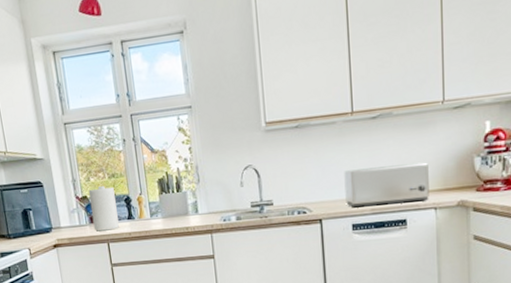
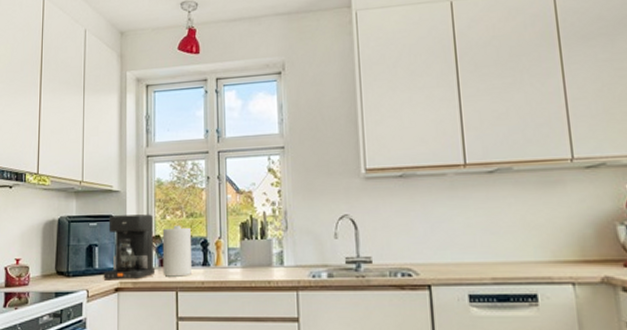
coffee maker: none [37,178,87,239] -> present [103,214,154,281]
toaster: present [344,162,429,208] -> none [457,227,565,275]

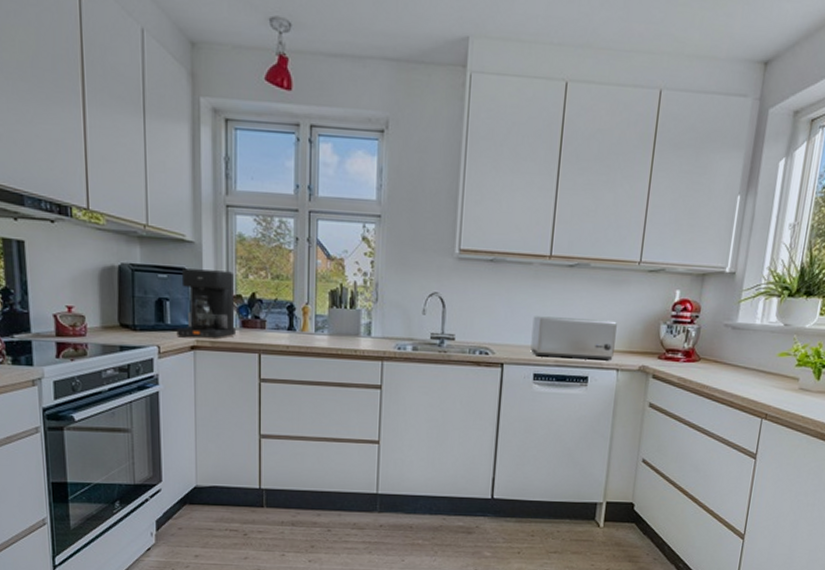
paper towel holder: present [162,226,191,277] -> none [244,287,276,340]
toaster: none [457,227,565,275] -> present [530,316,617,361]

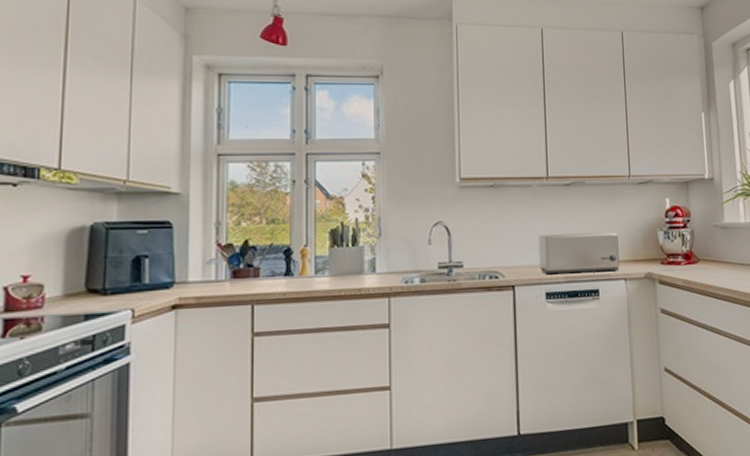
coffee maker: present [176,268,235,340] -> none [155,220,225,297]

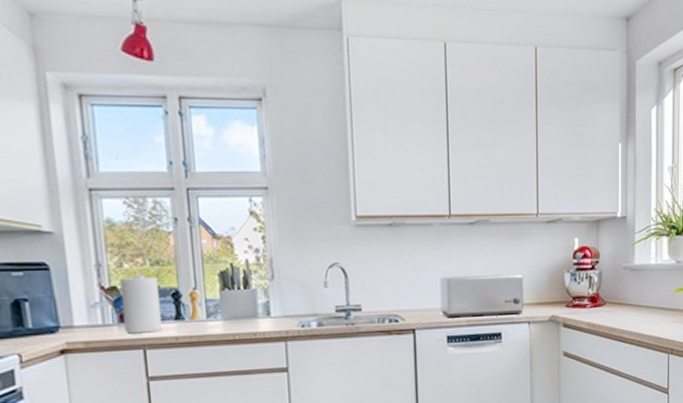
paper towel holder: none [235,233,271,290] -> present [119,275,162,334]

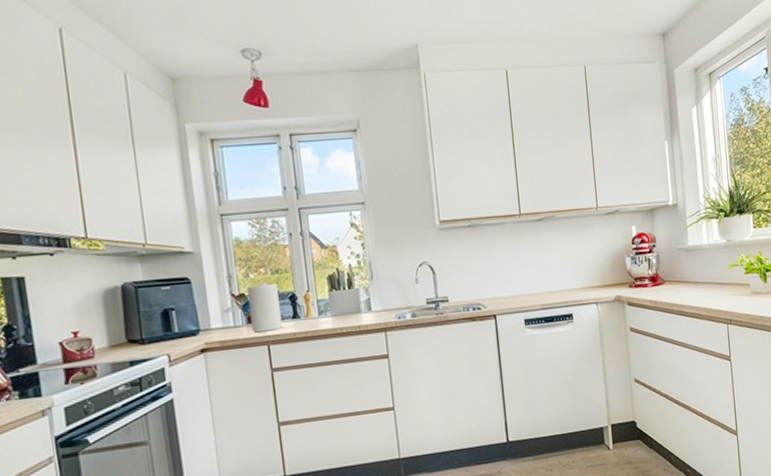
toaster: present [440,274,523,318] -> none [515,261,591,304]

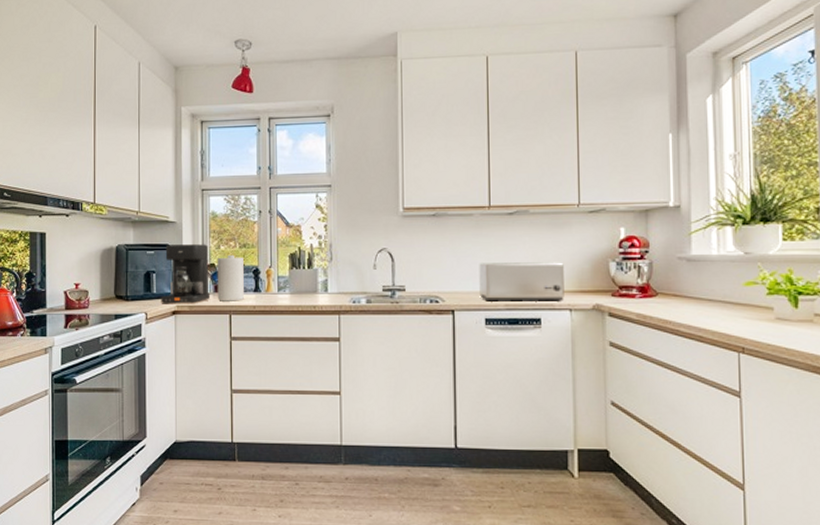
coffee maker: none [183,273,243,343] -> present [161,244,209,304]
toaster: none [515,261,591,304] -> present [479,262,564,302]

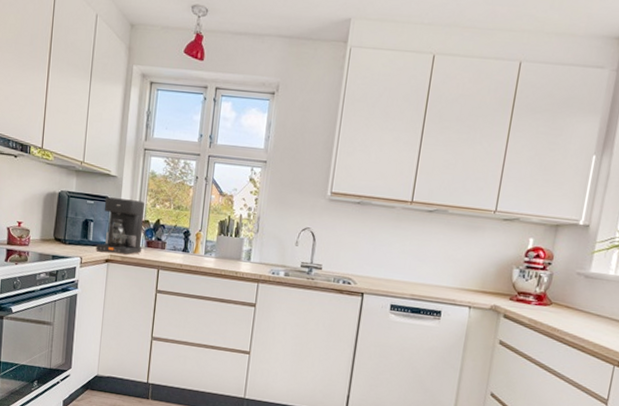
paper towel holder: present [217,255,244,301] -> none [148,215,176,259]
toaster: present [479,262,564,302] -> none [389,253,471,298]

